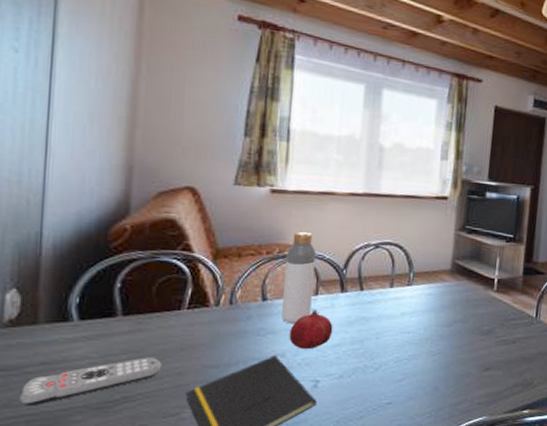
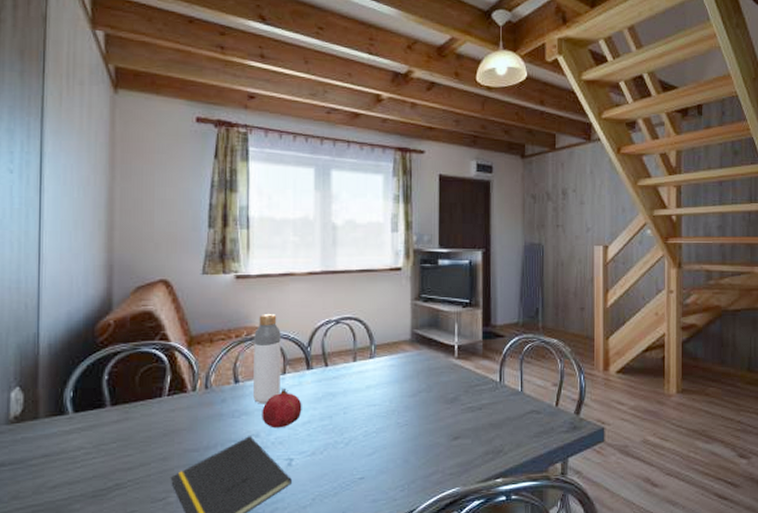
remote control: present [19,357,163,406] -> none [26,444,148,497]

